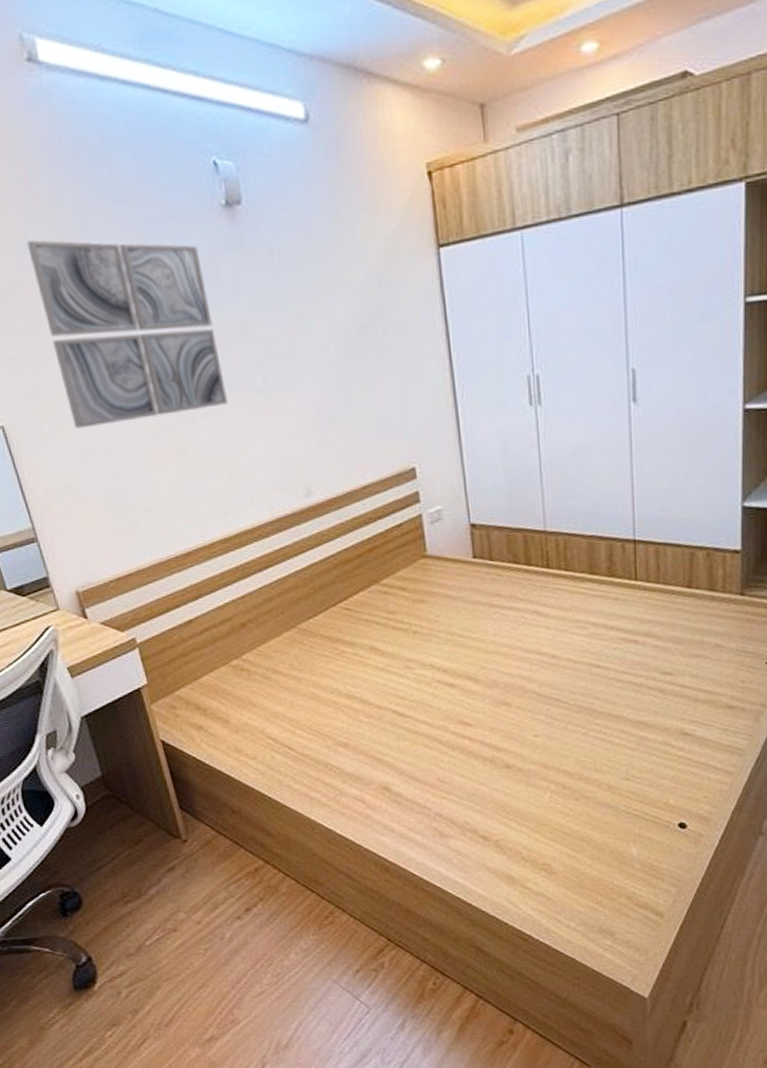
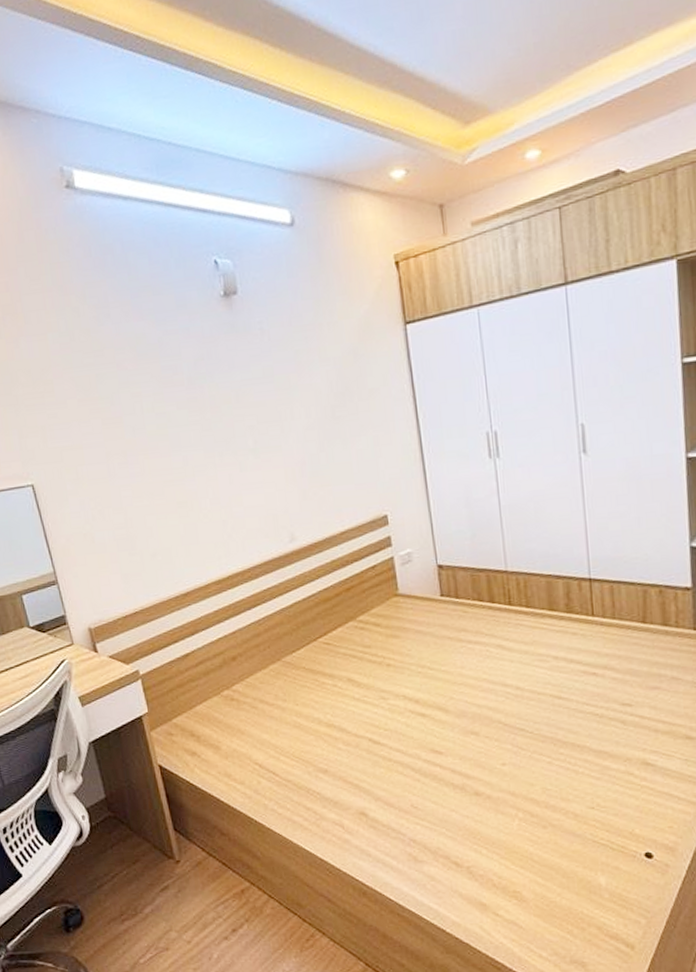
wall art: present [26,240,228,429] -> none [59,329,223,486]

